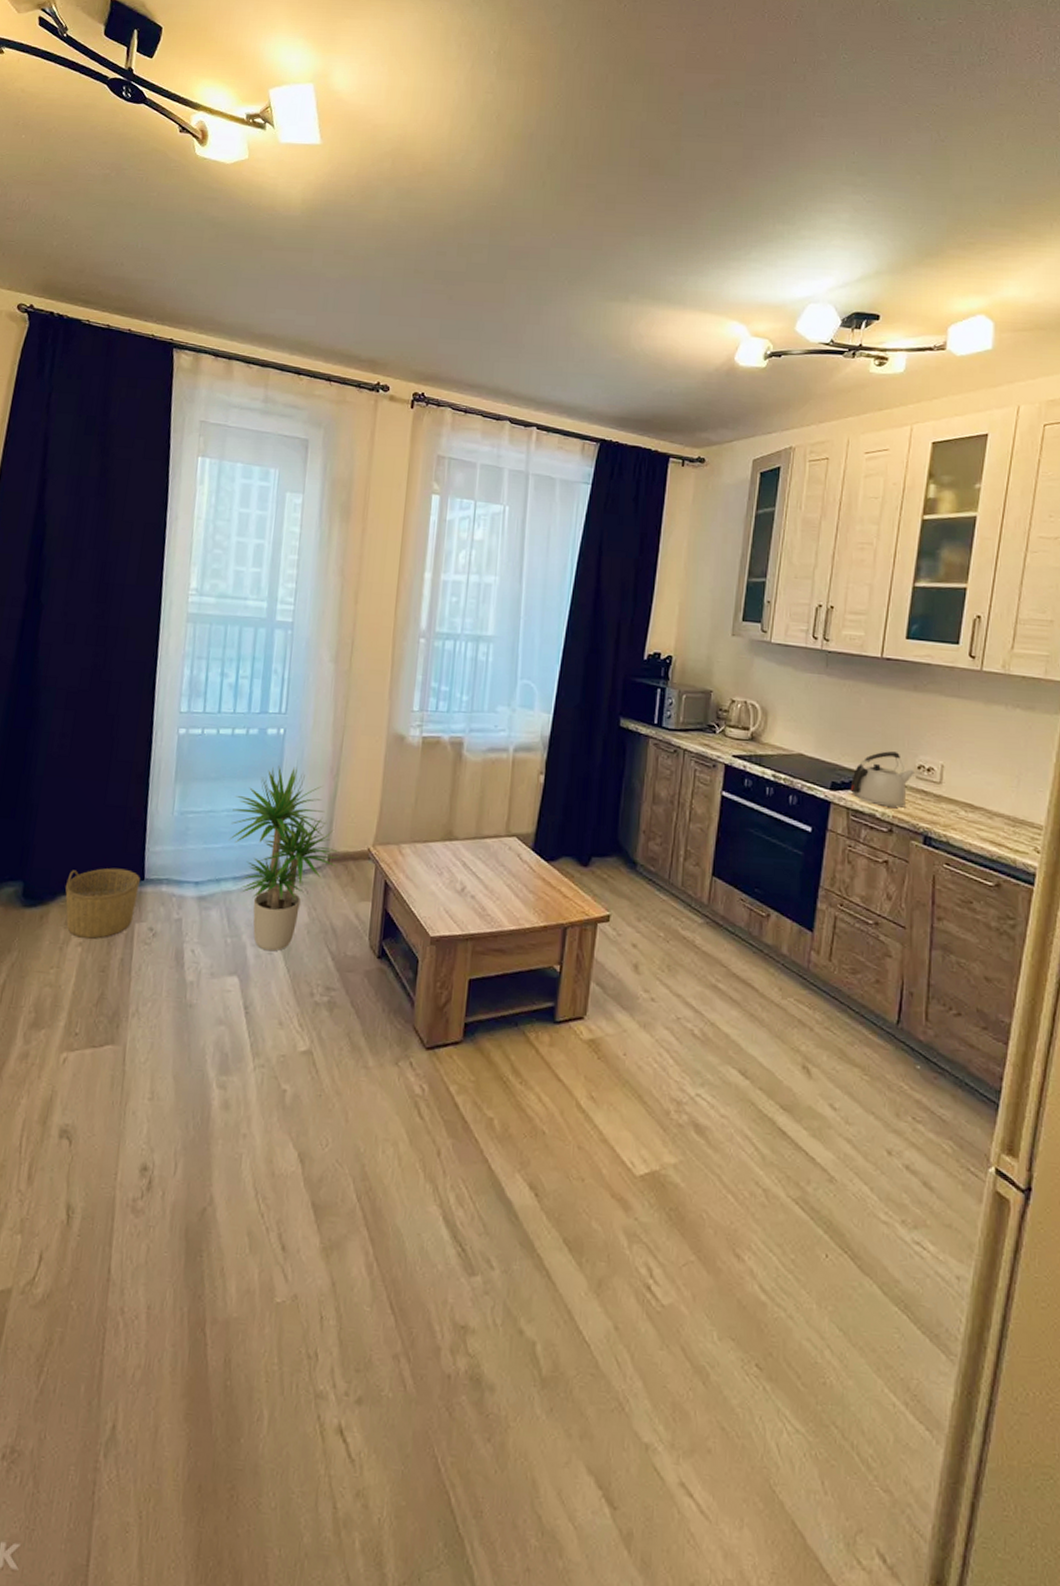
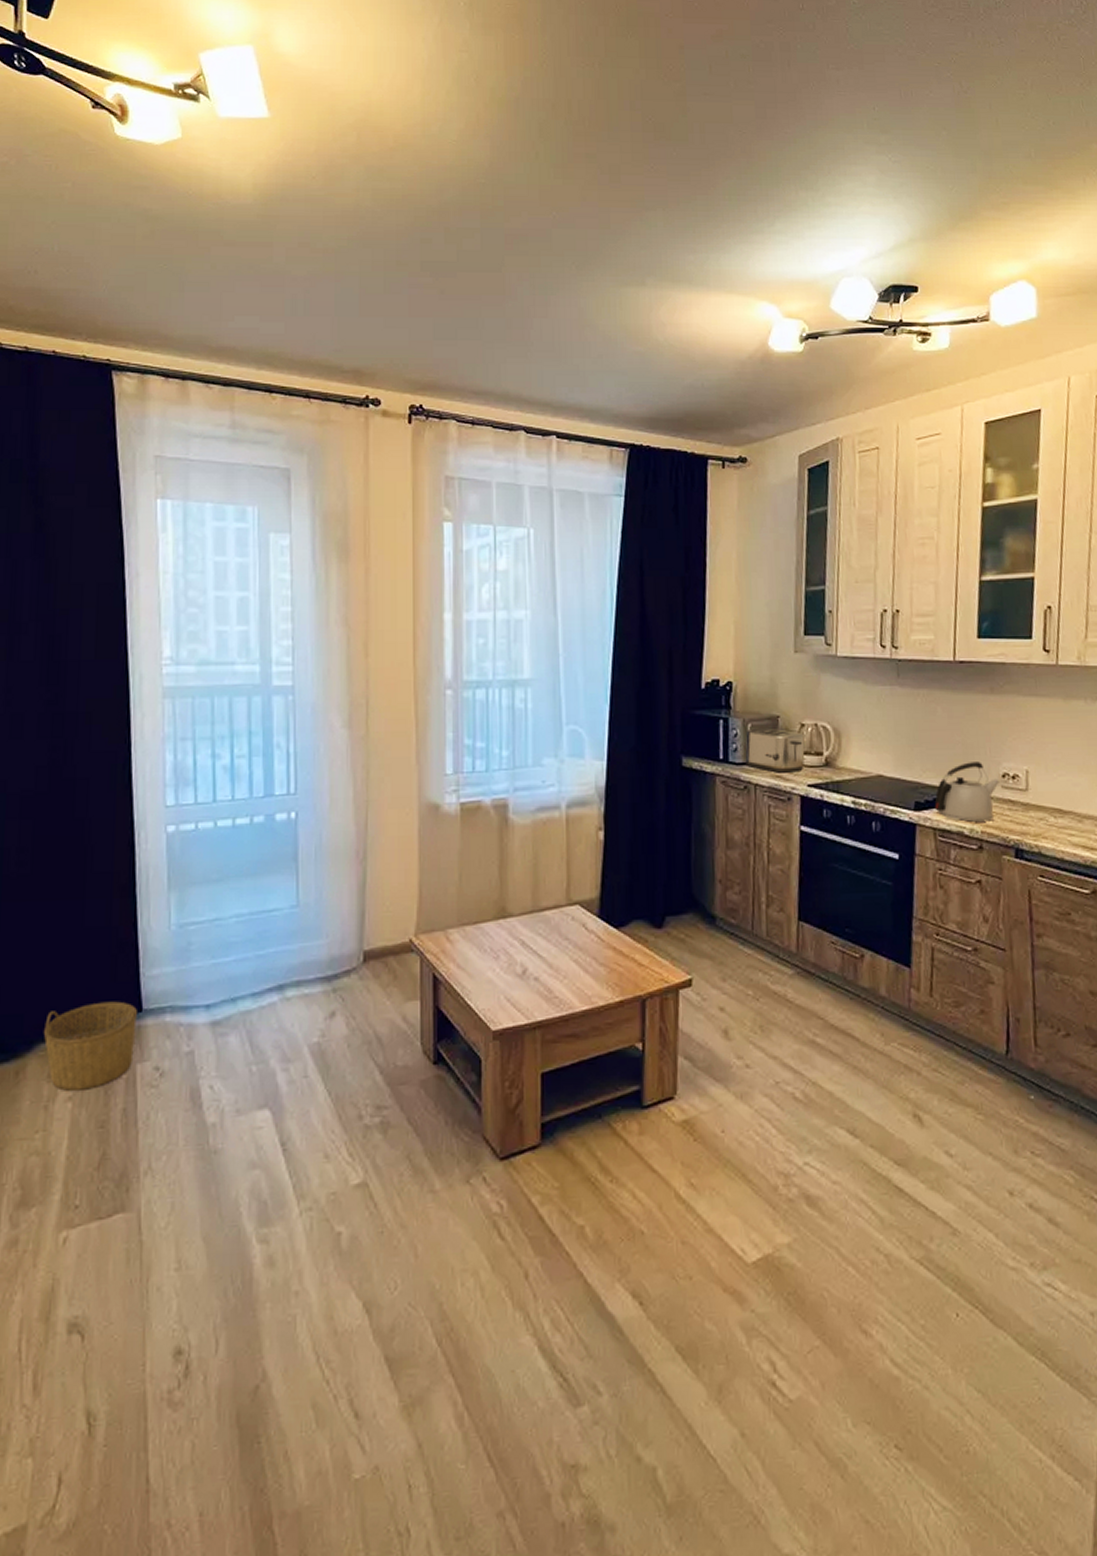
potted plant: present [229,765,342,952] -> none [242,855,380,1075]
toaster: none [677,700,735,743] -> present [745,727,806,773]

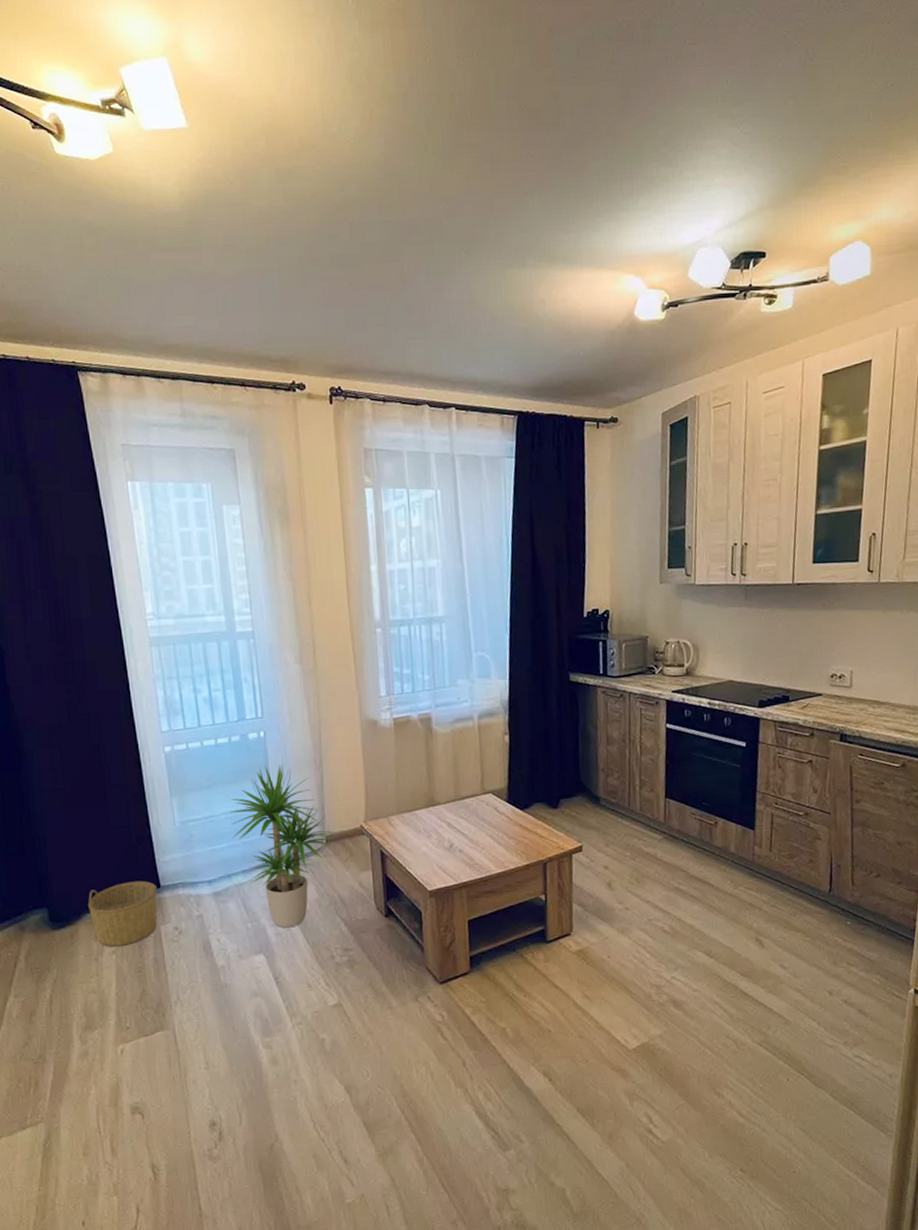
potted plant: none [242,855,380,1075] -> present [230,764,338,928]
toaster: present [745,727,806,773] -> none [620,646,670,683]
kettle: present [934,762,1001,822] -> none [775,666,830,715]

